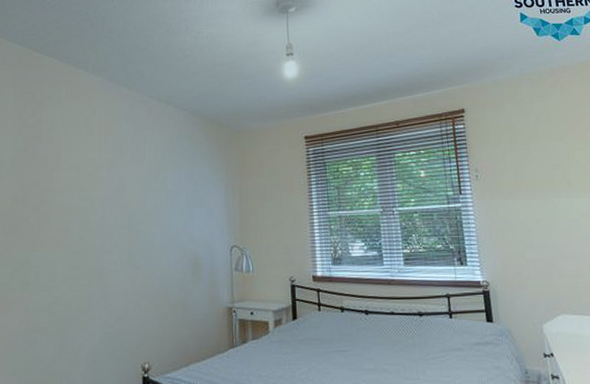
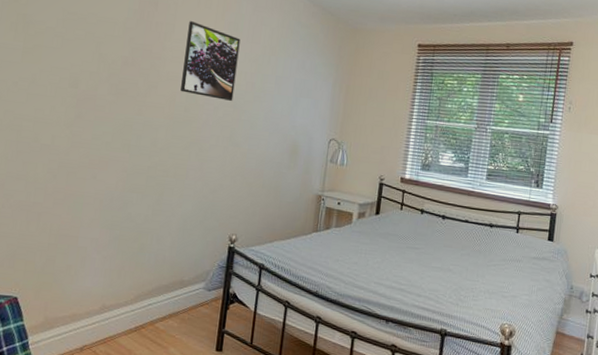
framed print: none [73,150,126,223] -> present [180,21,241,101]

